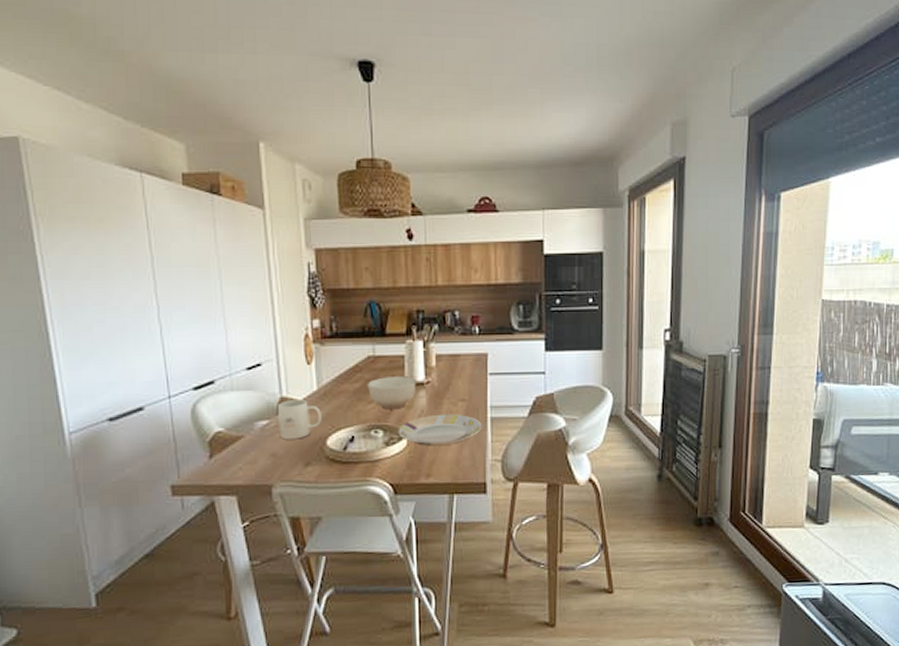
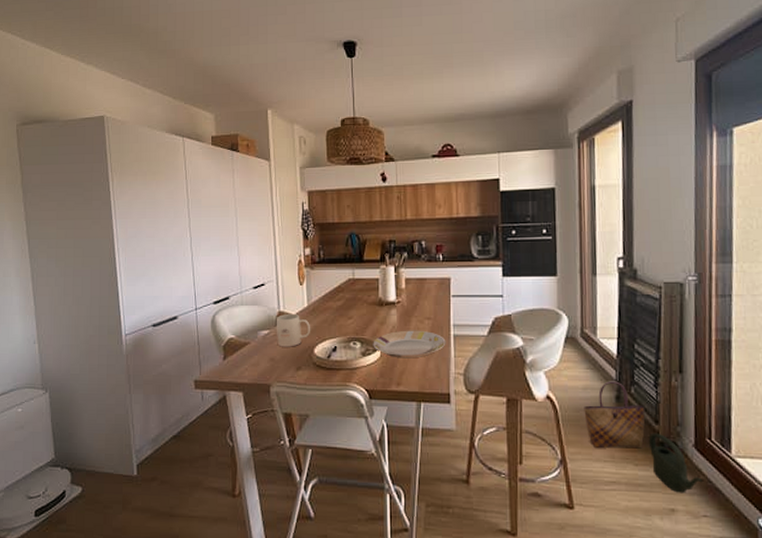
bowl: present [367,376,417,410] -> none [347,297,389,325]
tote bag: none [626,459,684,529] -> present [584,381,645,449]
watering can: none [687,509,736,567] -> present [648,432,703,493]

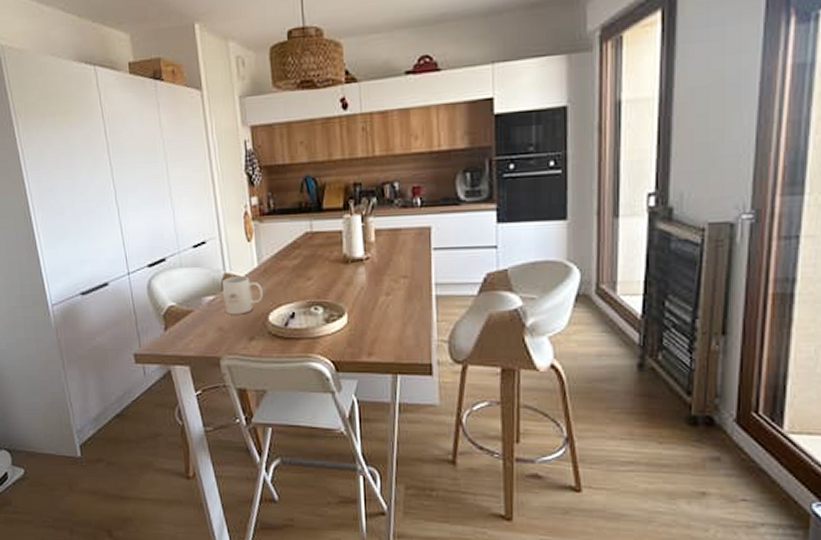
plate: present [373,330,446,359] -> none [338,291,427,325]
tote bag: present [584,381,645,449] -> none [597,346,674,424]
watering can: present [648,432,703,493] -> none [677,406,745,475]

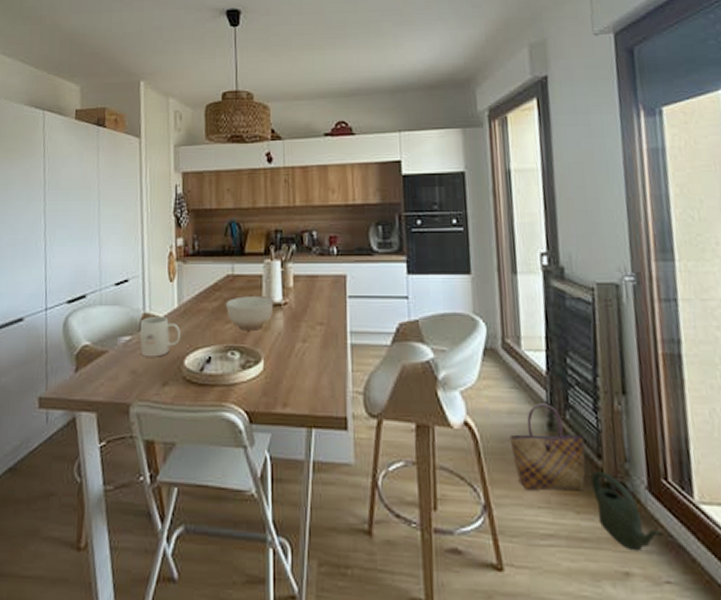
bowl: none [305,252,356,286] -> present [225,296,274,331]
tote bag: none [597,346,674,424] -> present [509,403,586,491]
watering can: none [677,406,745,475] -> present [590,470,662,551]

